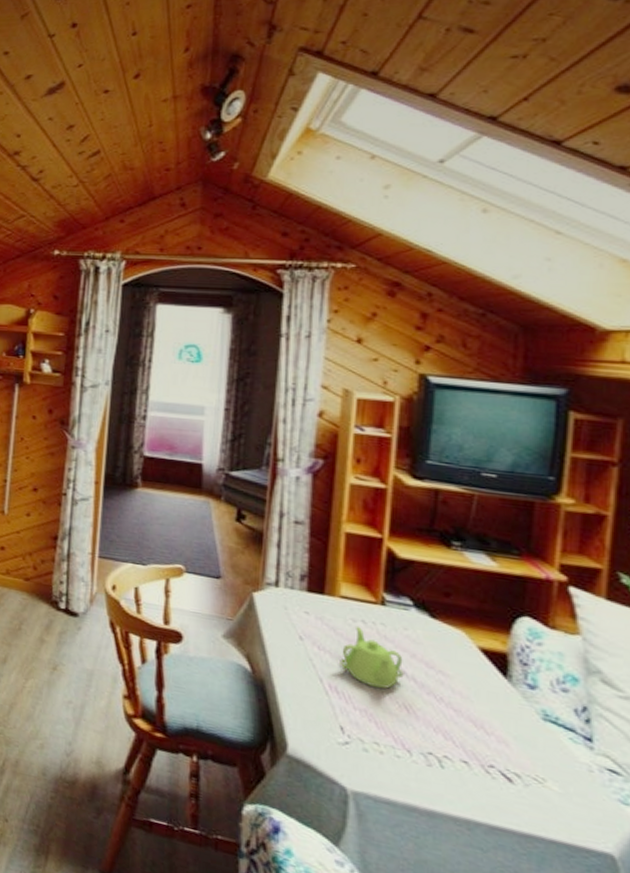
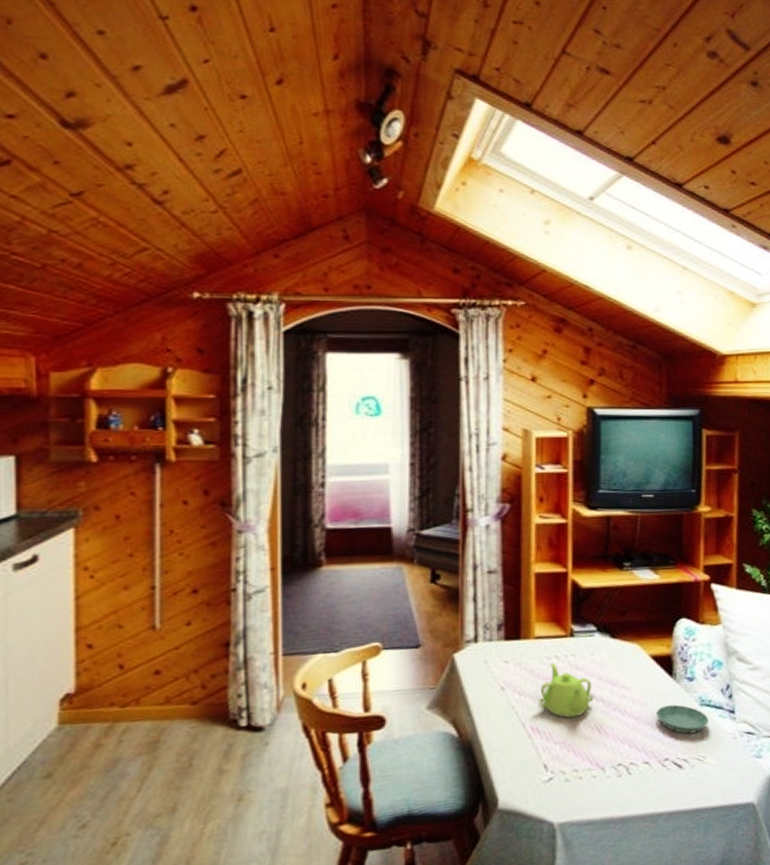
saucer: none [482,706,555,749] -> present [657,704,709,734]

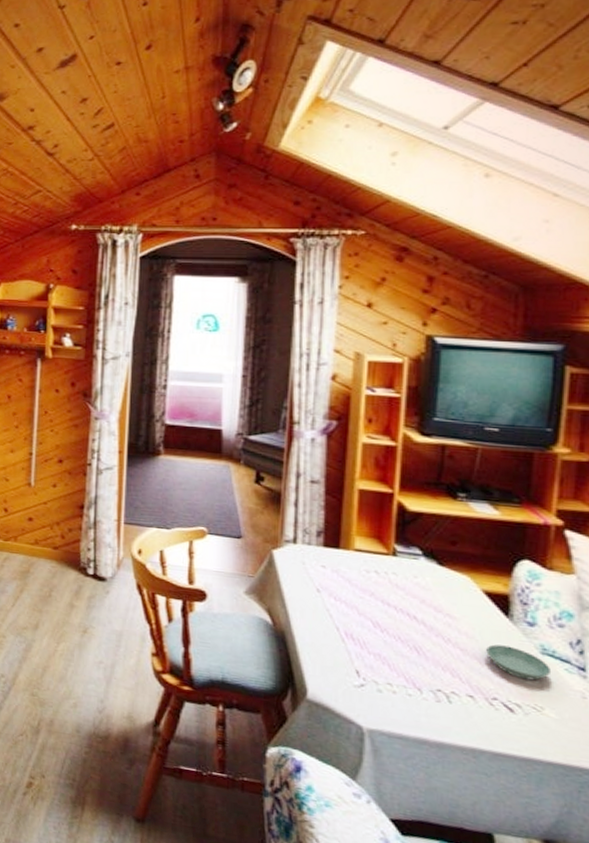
teapot: present [539,662,594,718] -> none [355,576,415,634]

